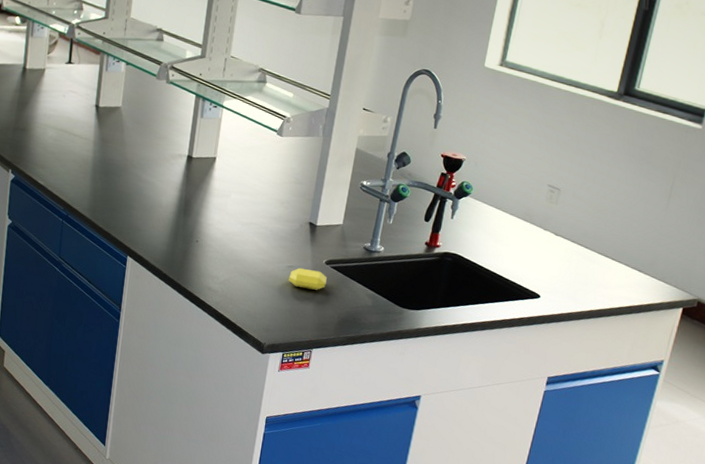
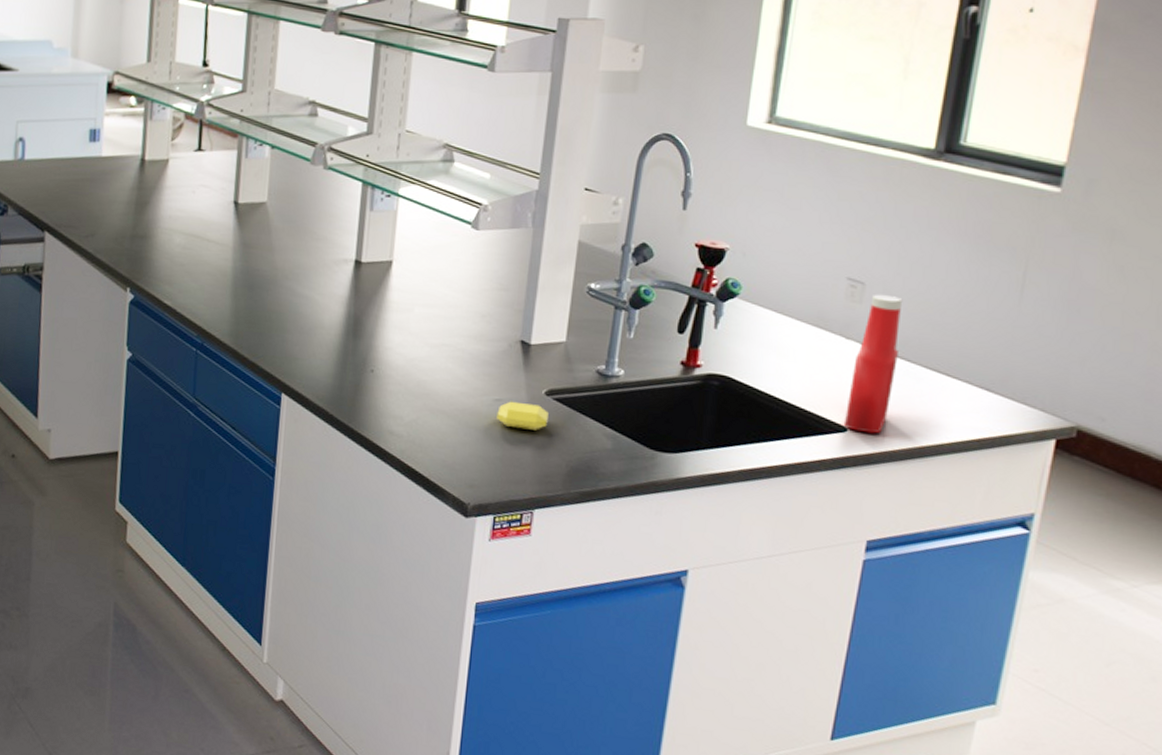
ketchup bottle: none [537,198,586,300] -> present [843,294,903,434]

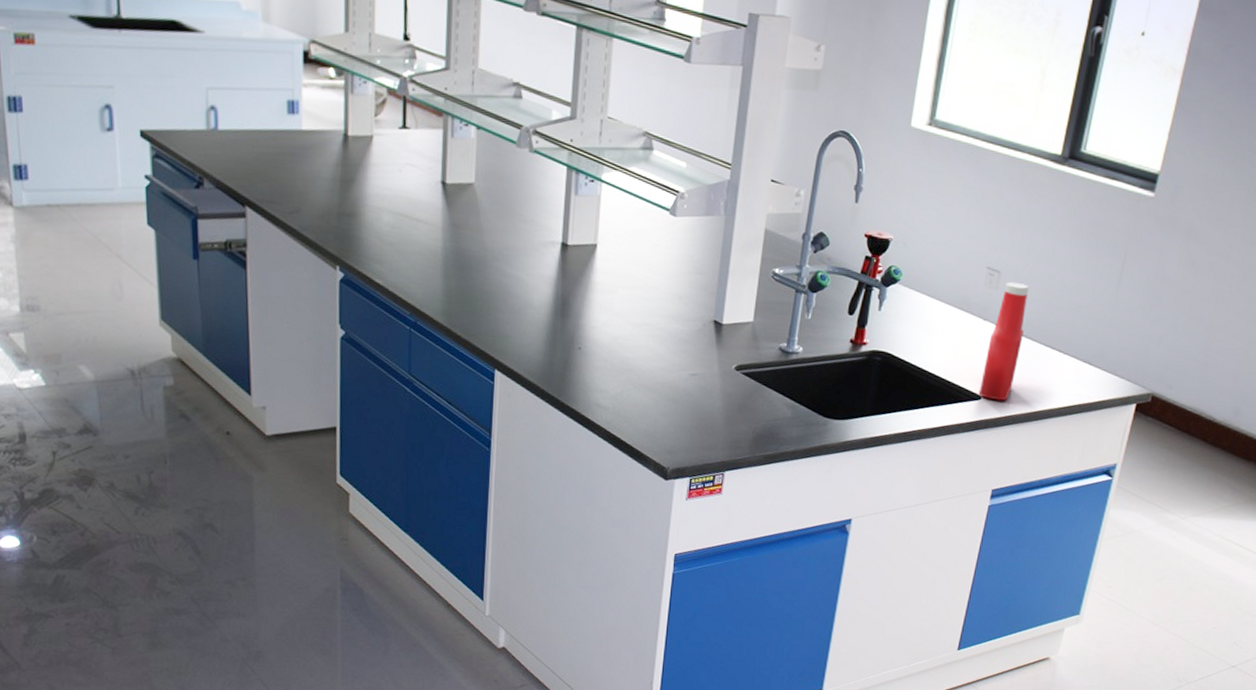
soap bar: present [497,401,548,431] -> none [692,375,738,402]

